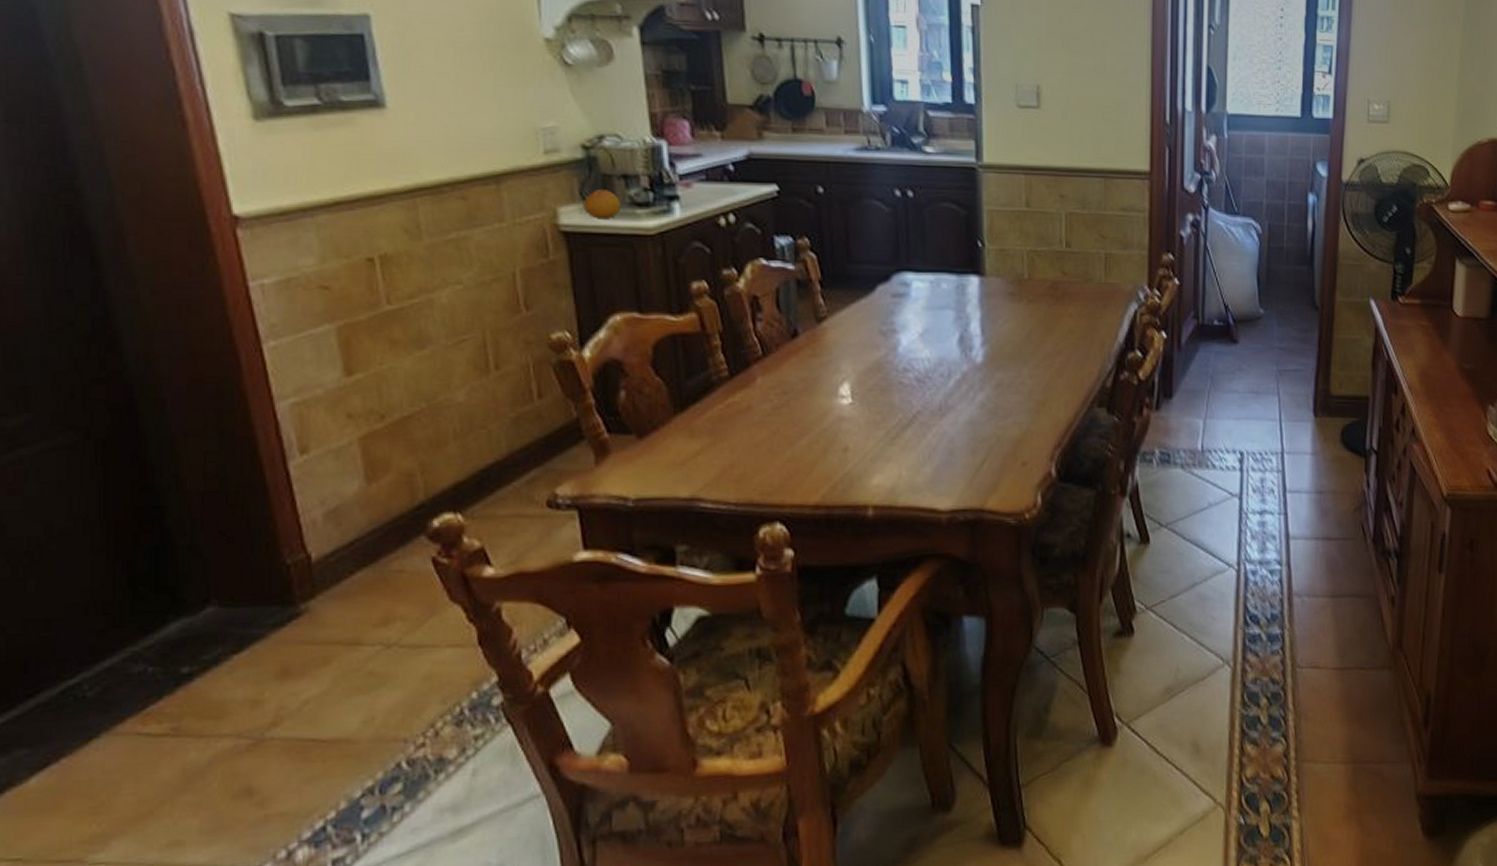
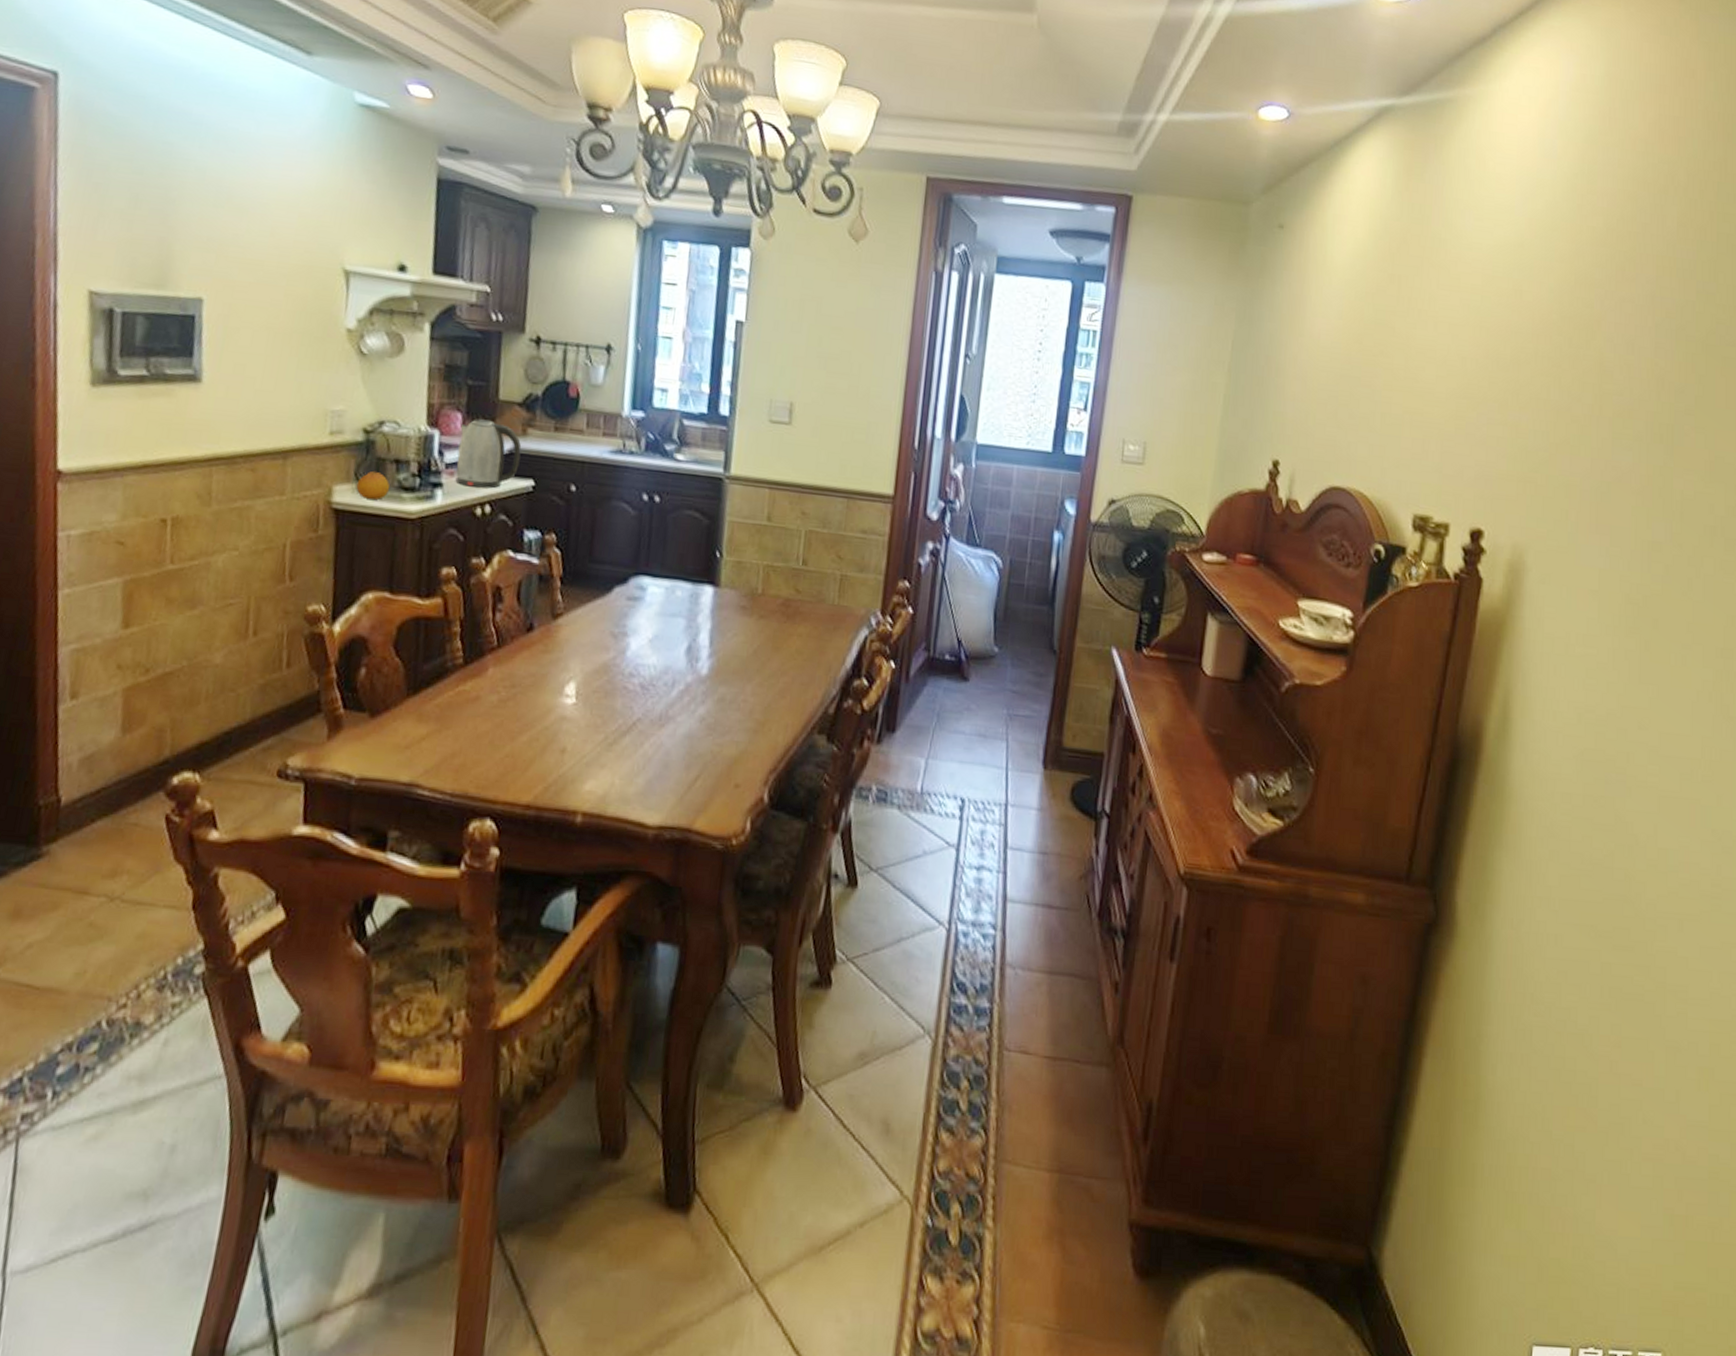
kettle: none [689,125,759,197] -> present [455,419,522,489]

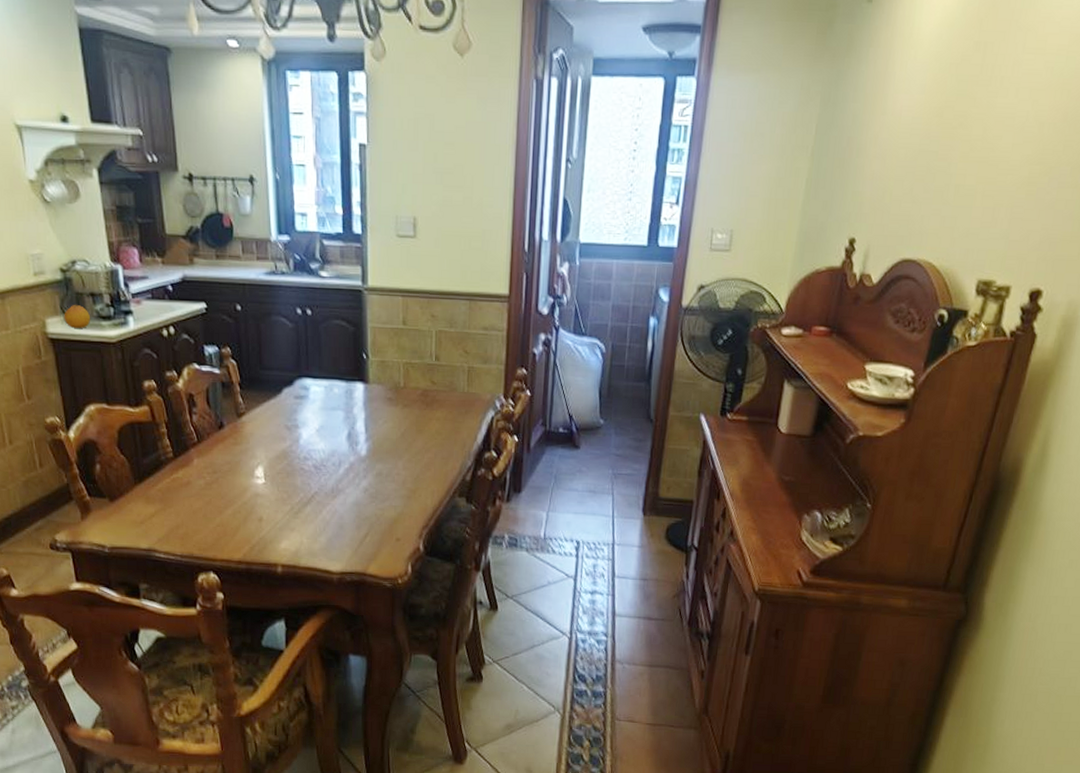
kettle: present [455,419,522,489] -> none [138,253,192,313]

